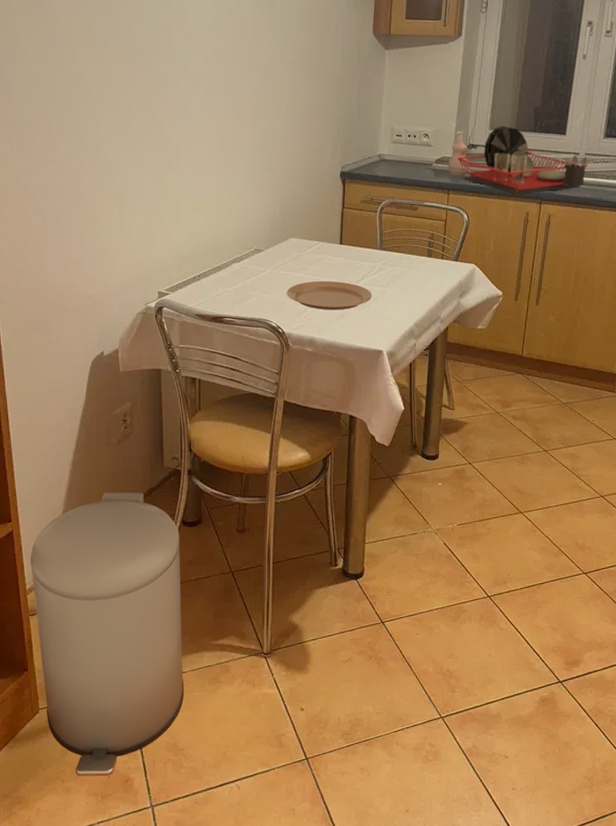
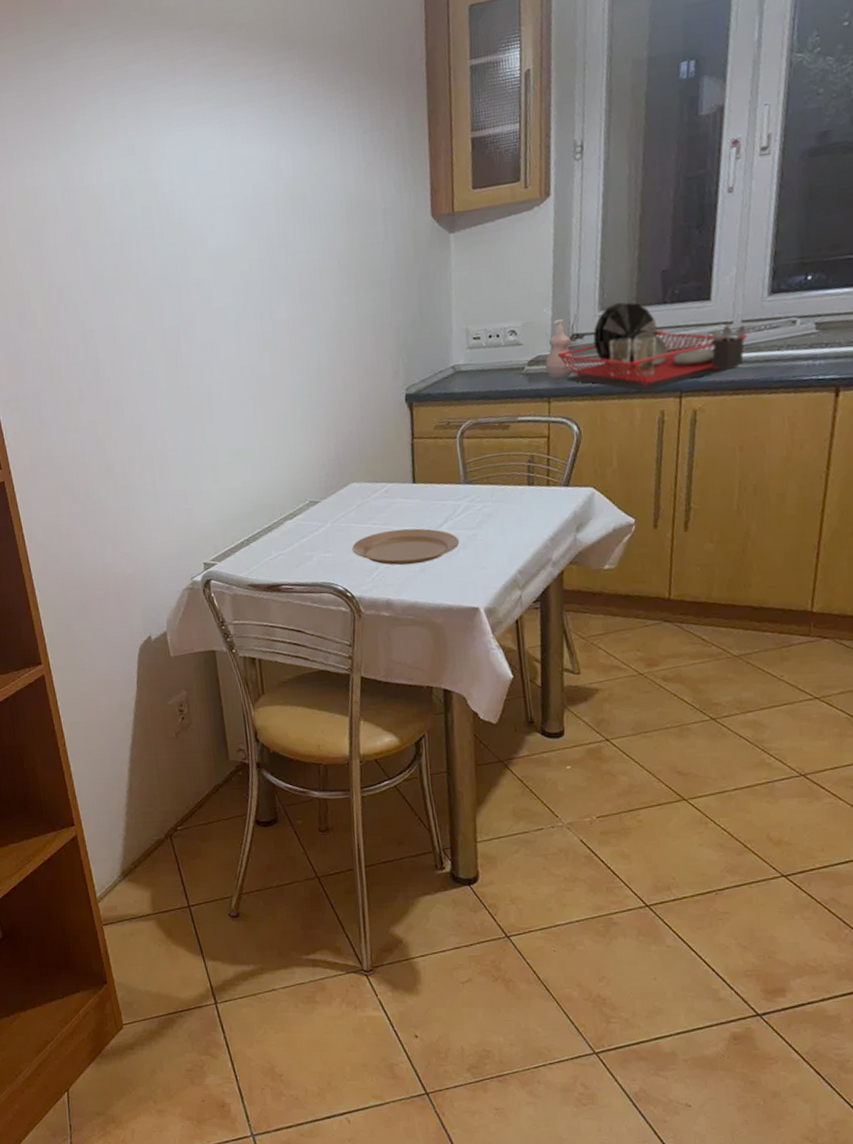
pedal bin: present [29,492,184,777] -> none [96,790,277,1100]

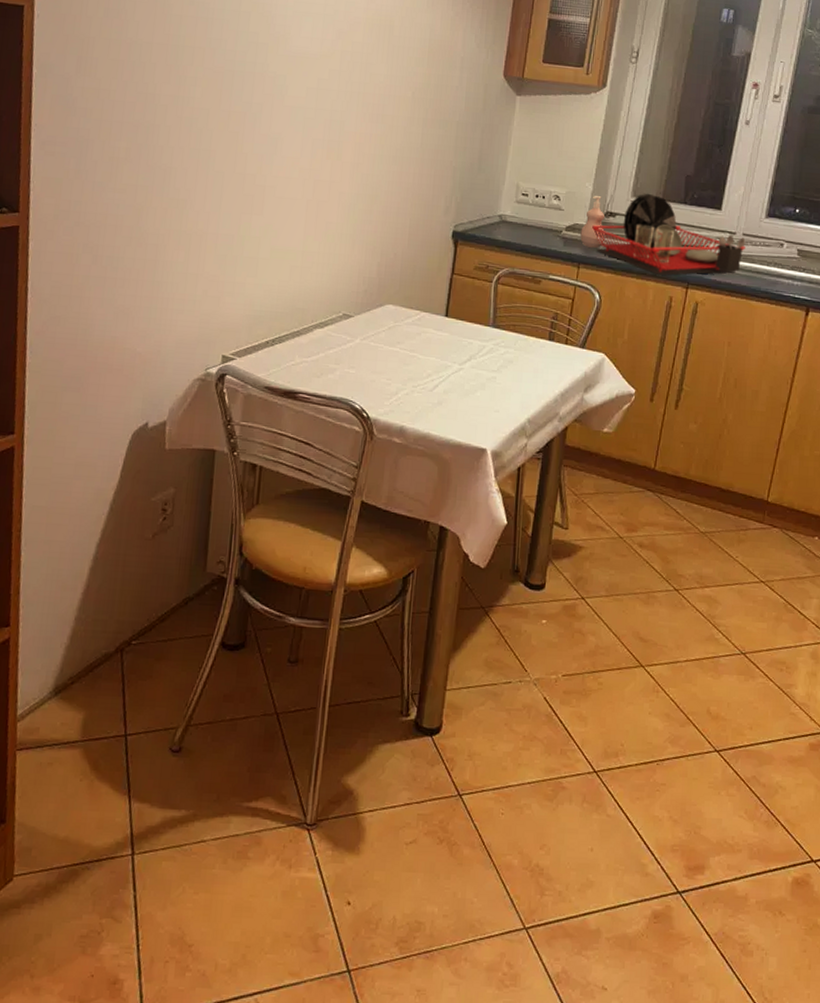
plate: present [352,528,460,565] -> none [376,358,479,396]

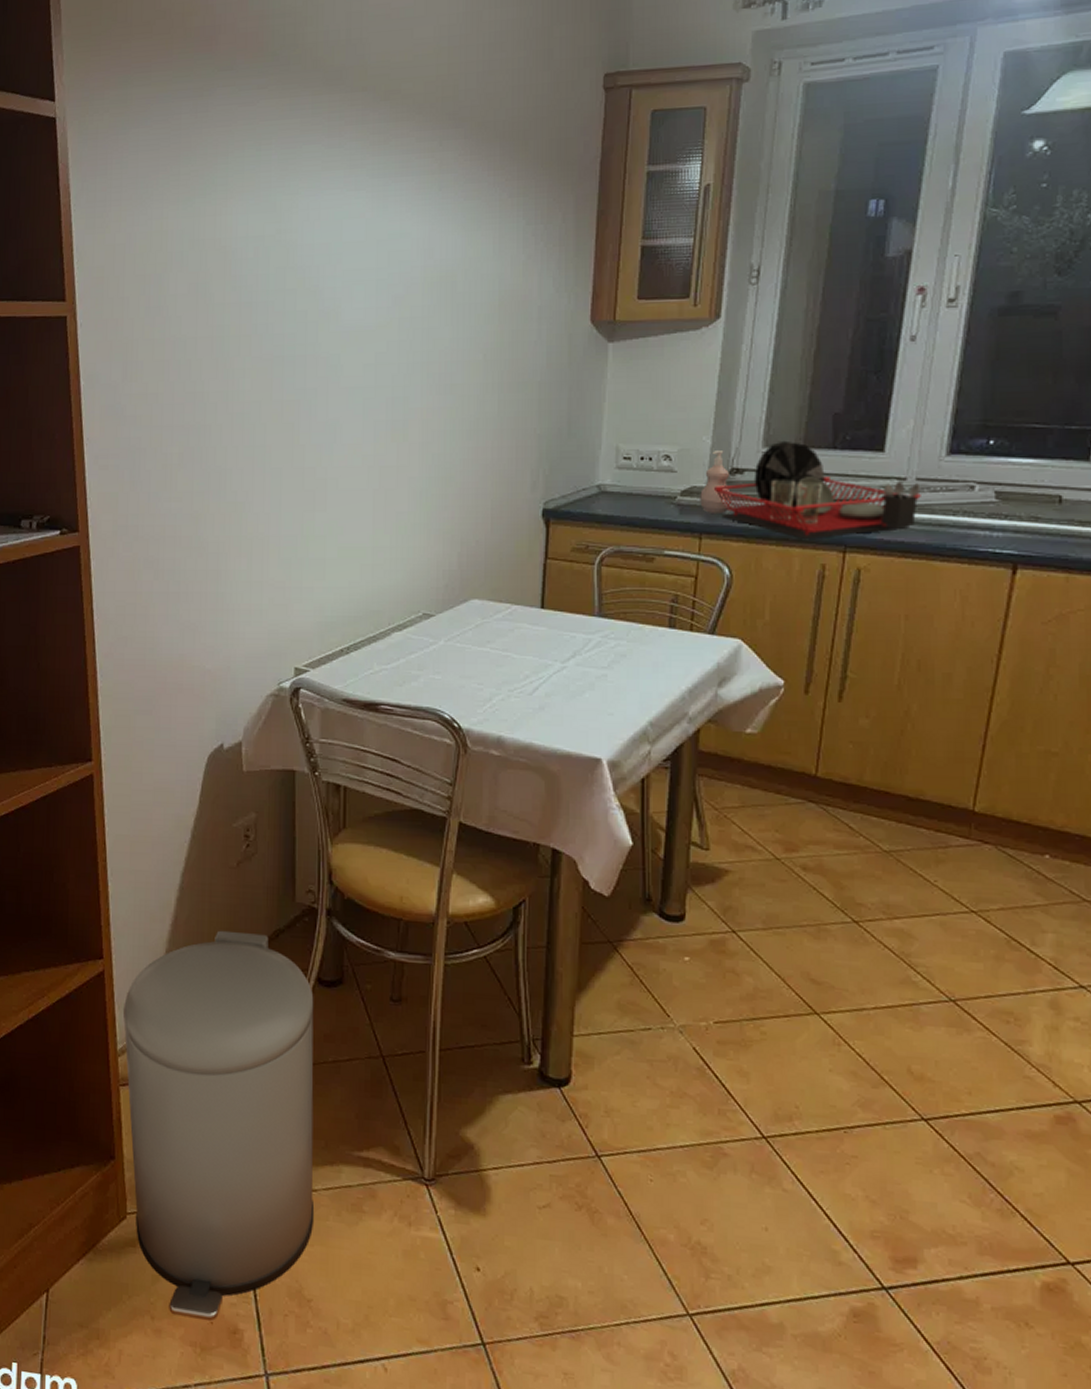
pedal bin: none [22,598,217,975] -> present [122,930,314,1321]

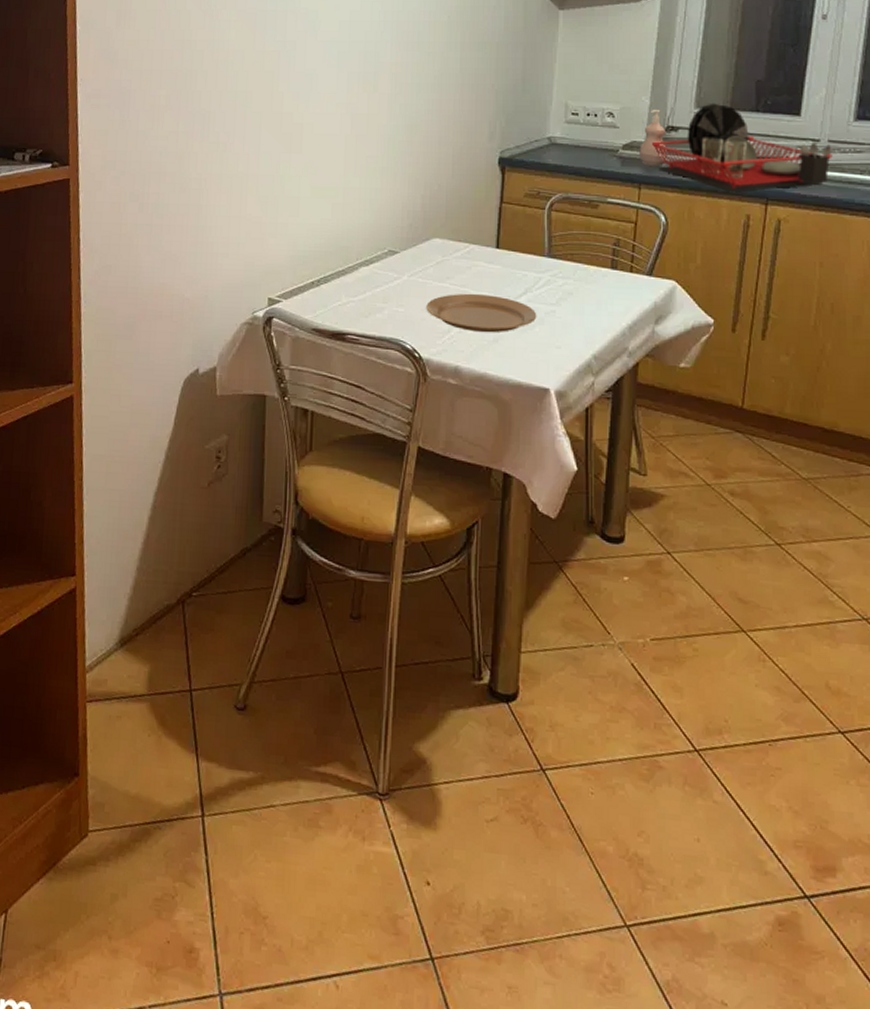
pedal bin: present [122,930,314,1321] -> none [92,548,278,941]
plate: none [465,658,587,700] -> present [426,293,537,333]

